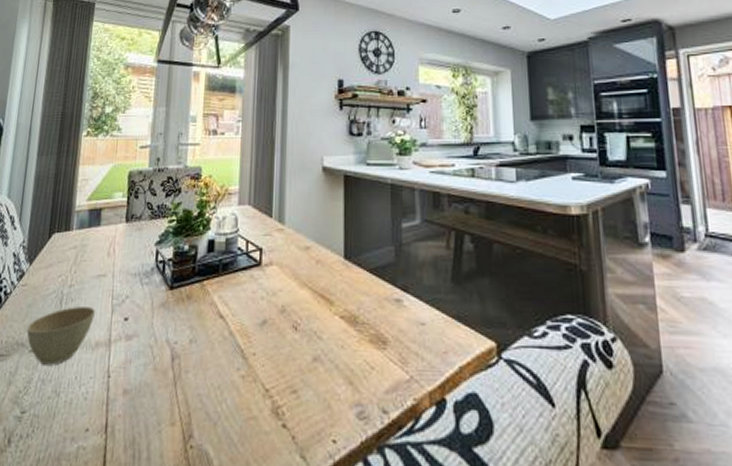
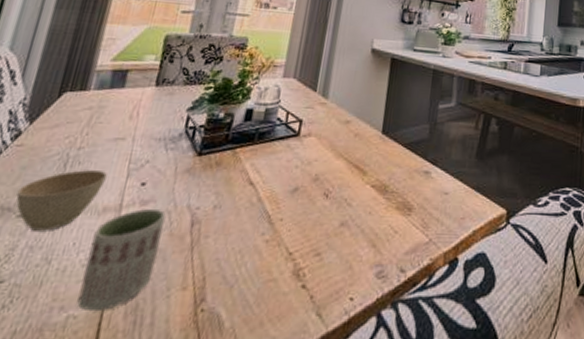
cup: none [84,343,148,444] -> present [77,208,166,312]

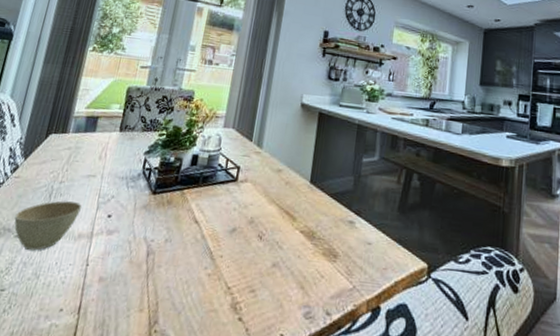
cup: present [77,208,166,312] -> none [58,237,127,323]

